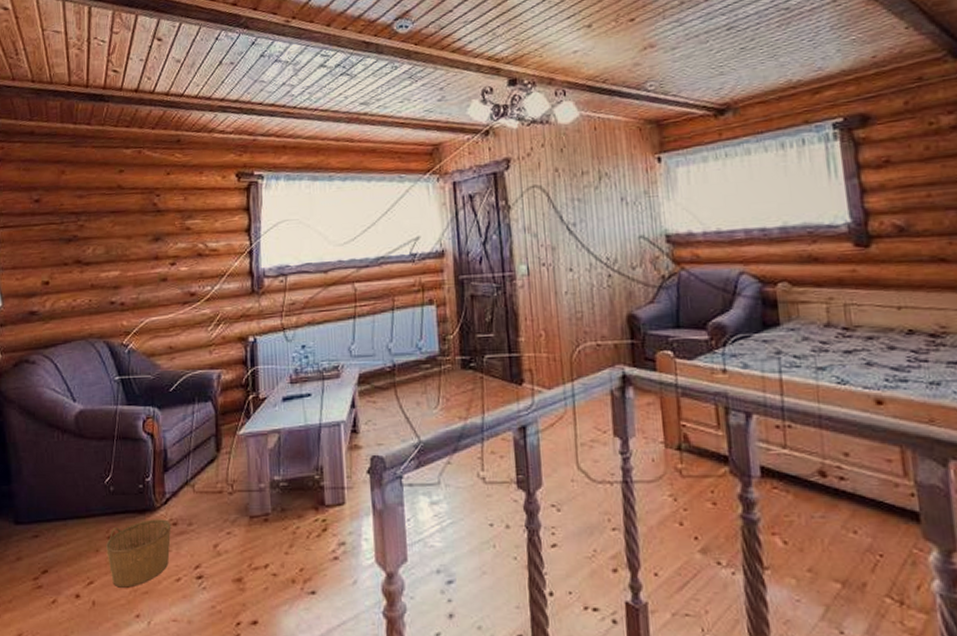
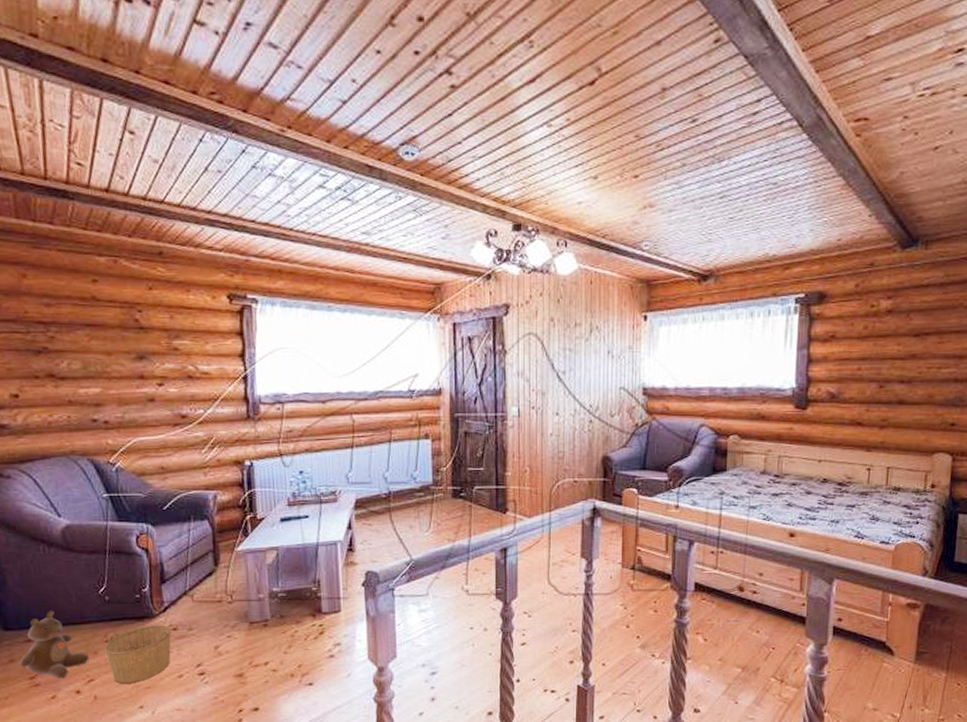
teddy bear: none [25,503,90,579] -> present [19,611,89,678]

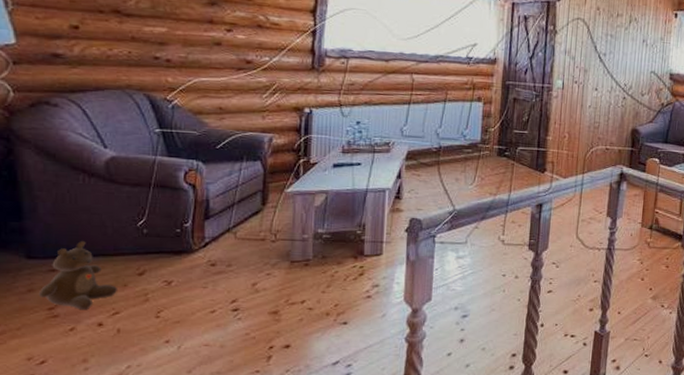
basket: present [104,625,172,684] -> none [134,260,209,318]

